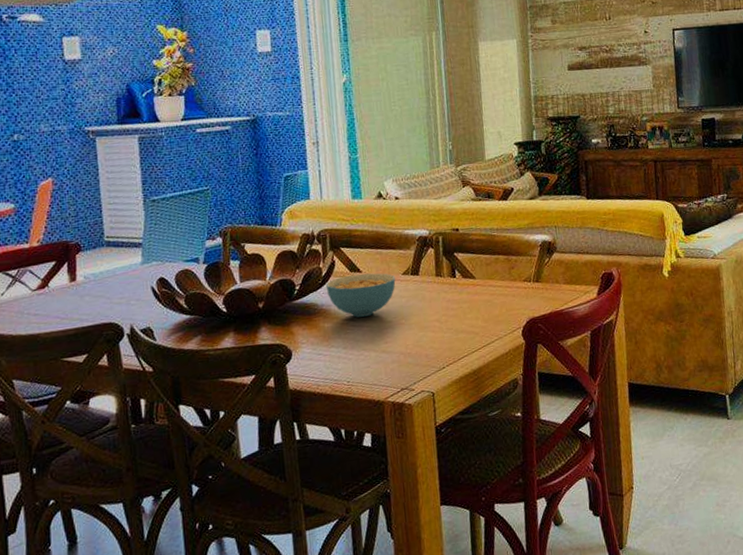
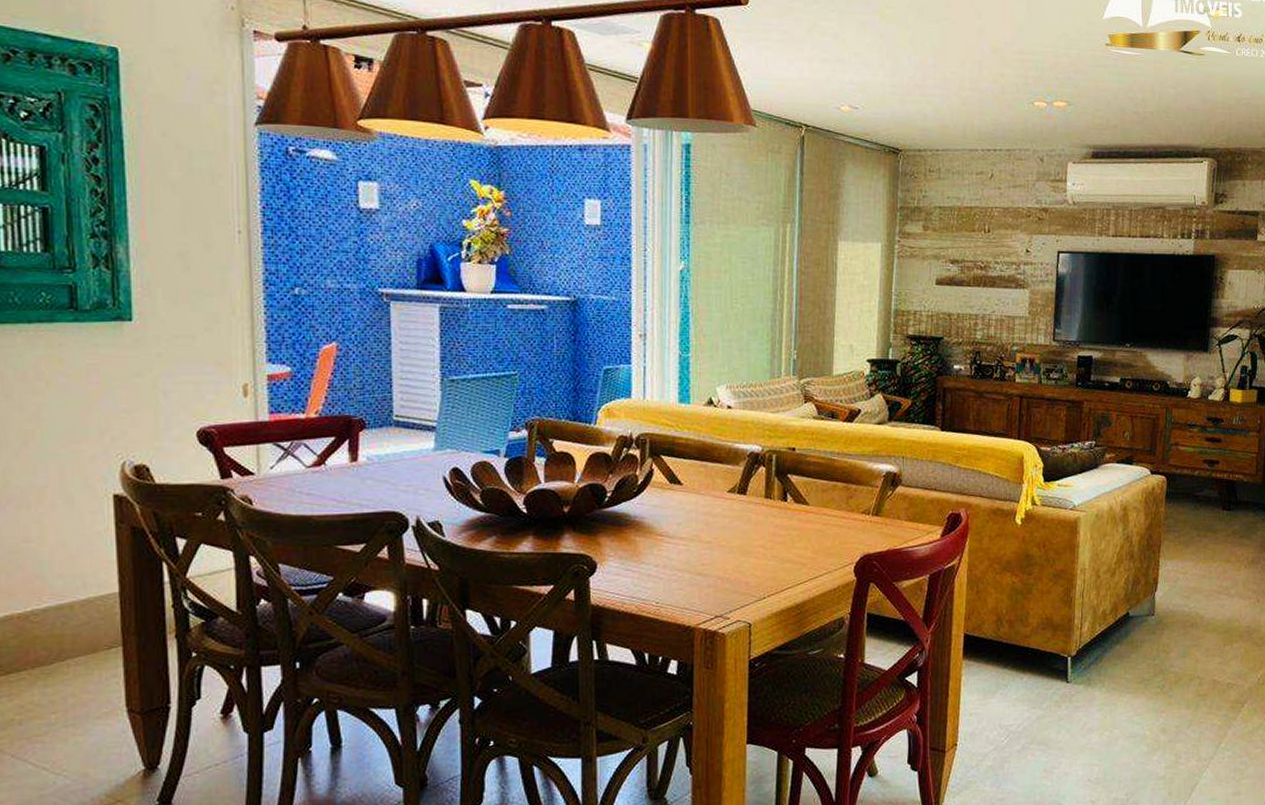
cereal bowl: present [326,273,396,318] -> none [641,486,720,534]

